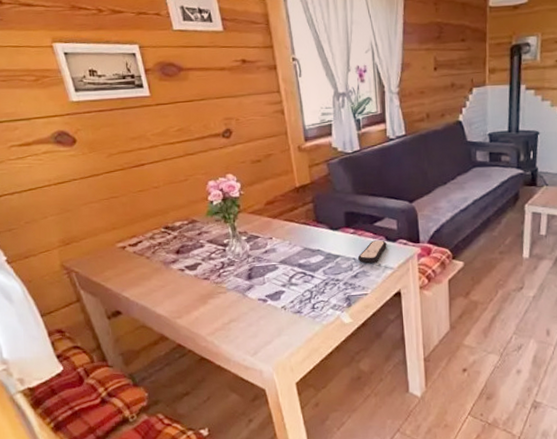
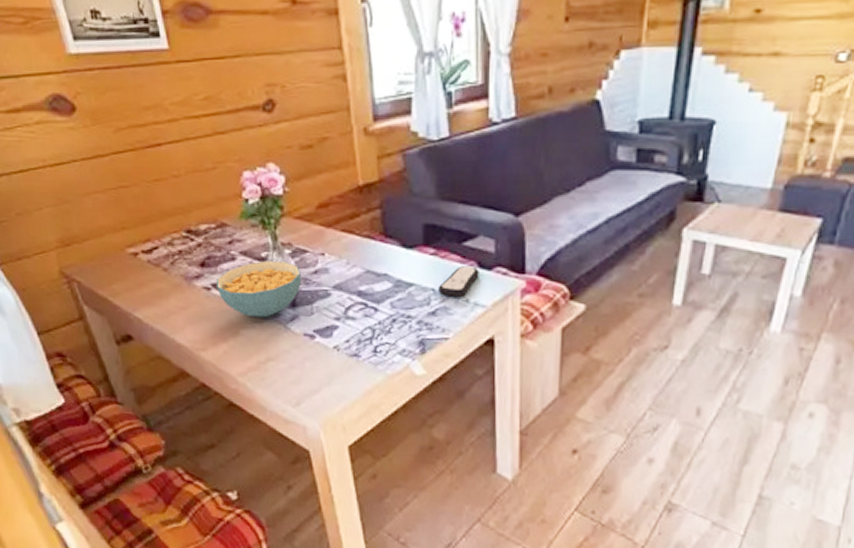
cereal bowl: none [189,246,255,289] -> present [217,261,301,318]

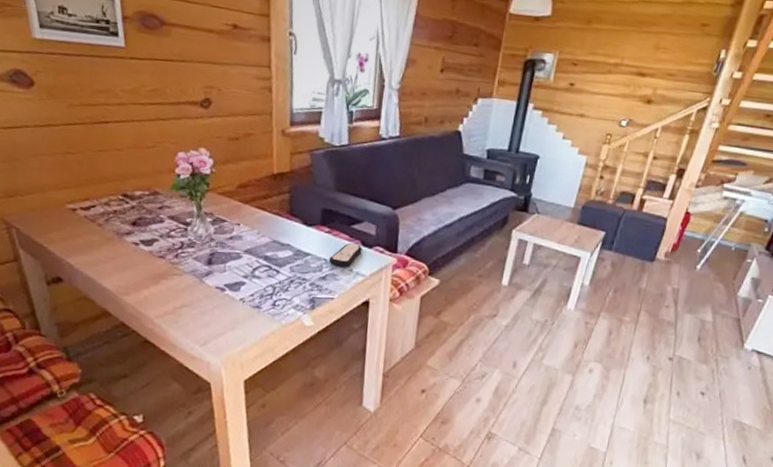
cereal bowl: present [217,261,301,318] -> none [144,225,219,272]

